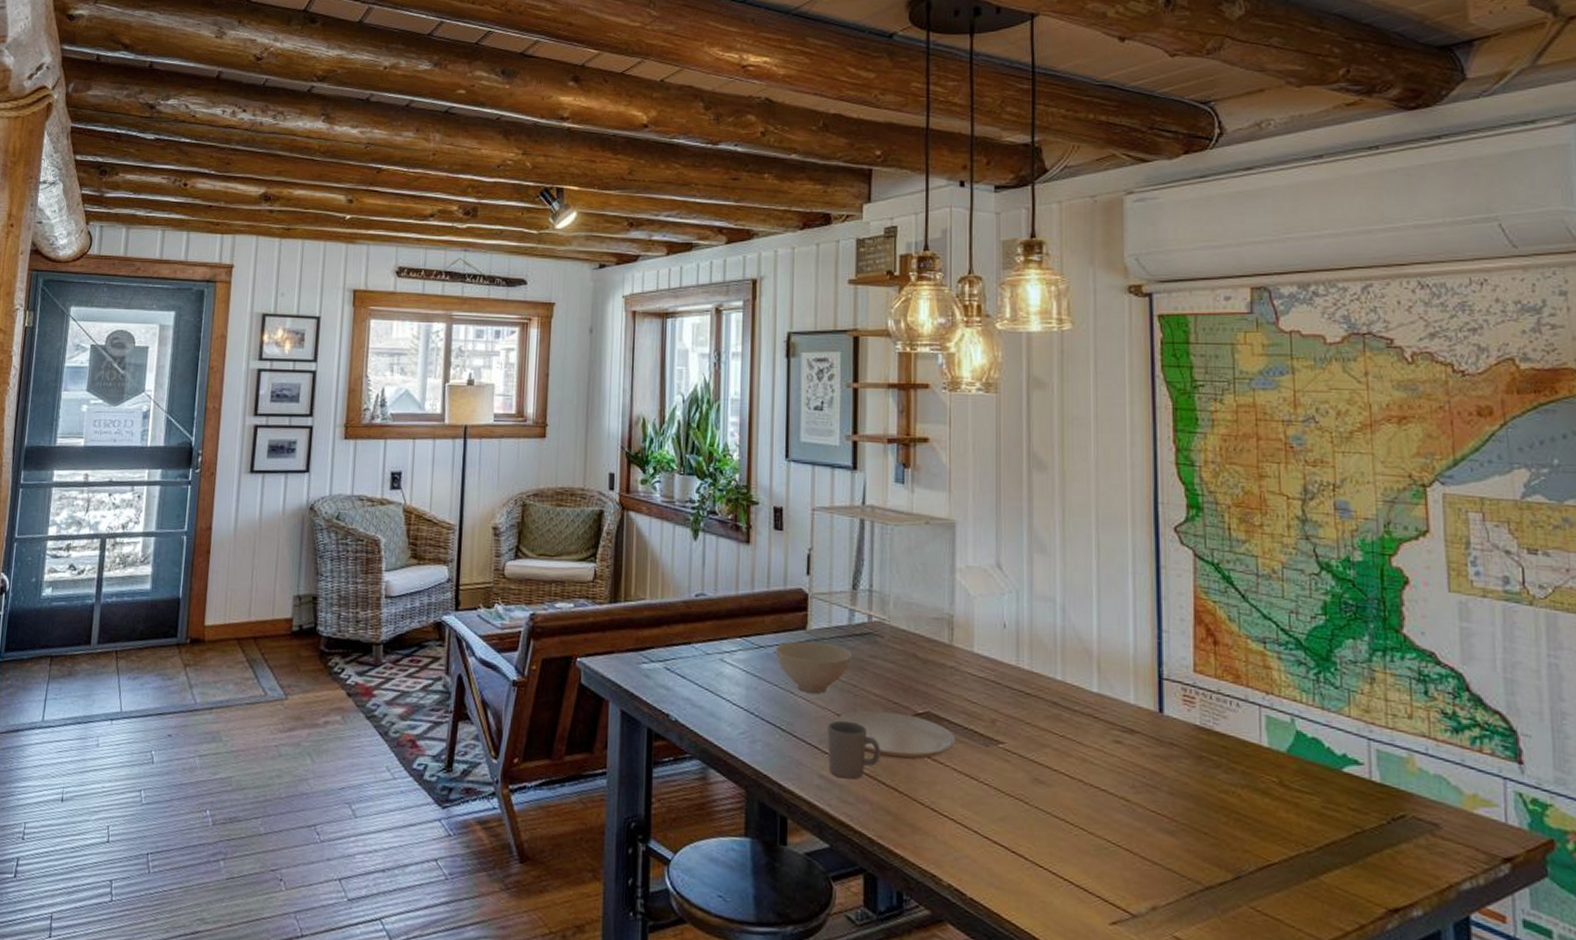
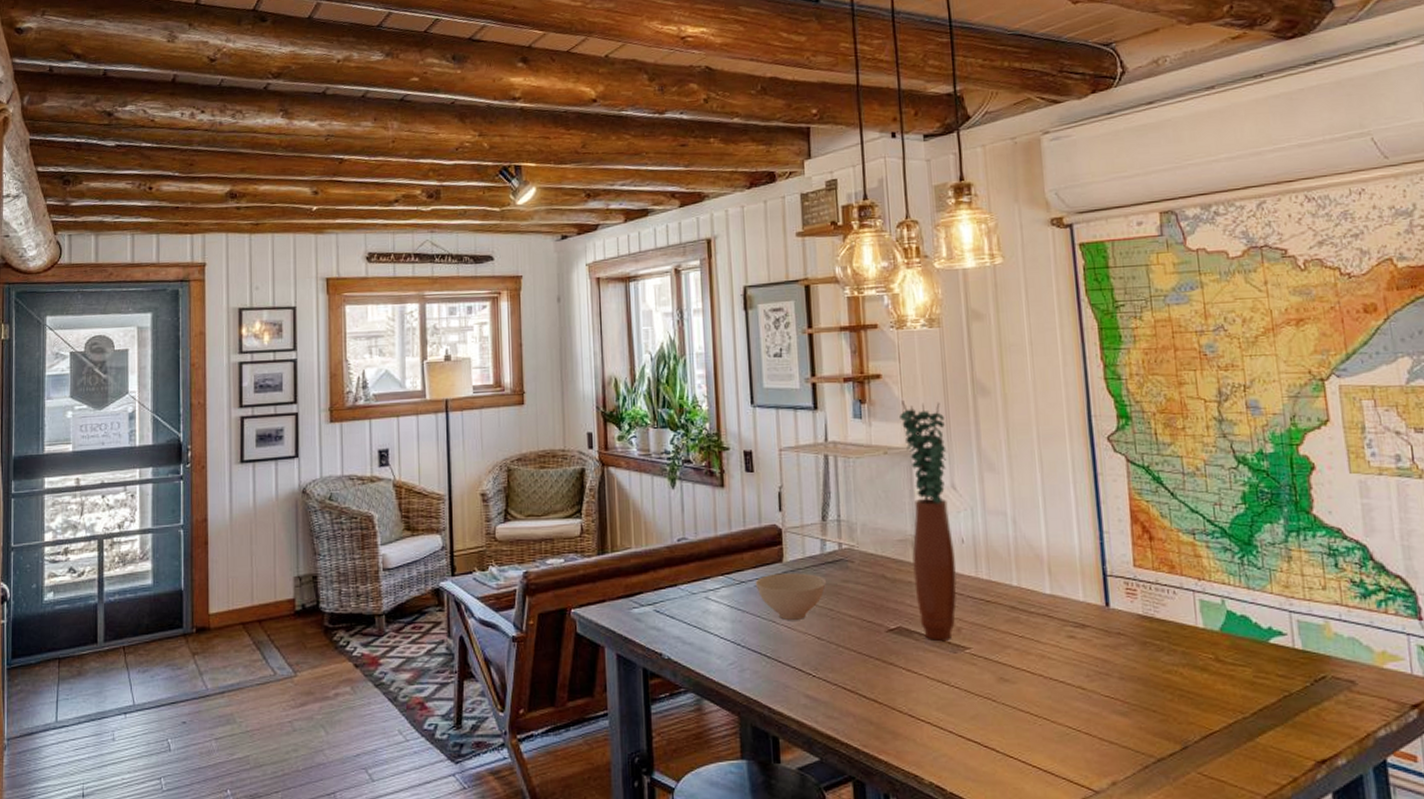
mug: present [827,720,880,780] -> none [809,642,860,696]
plate: present [833,710,956,760] -> none [813,630,927,673]
vase: none [946,468,996,732] -> present [900,400,957,641]

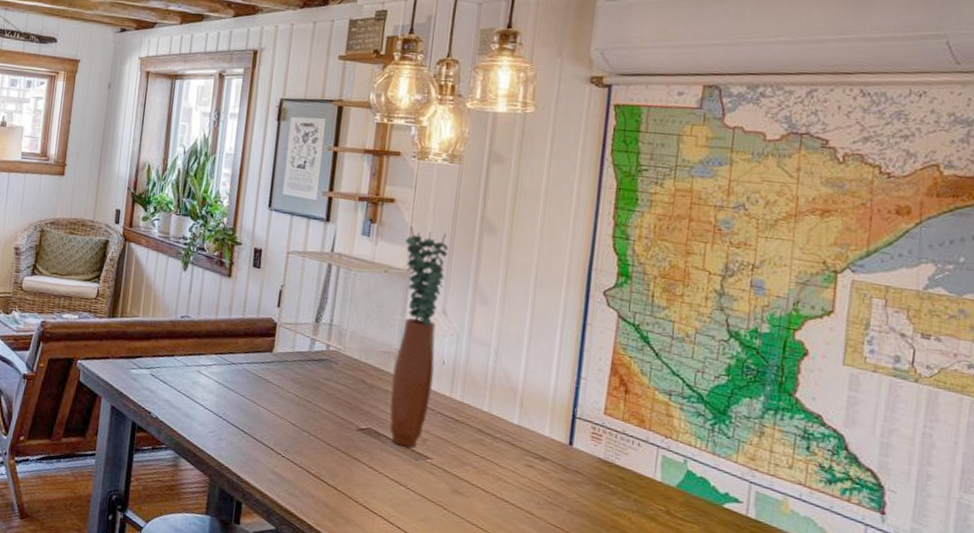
bowl: present [755,573,826,620] -> none [244,361,309,406]

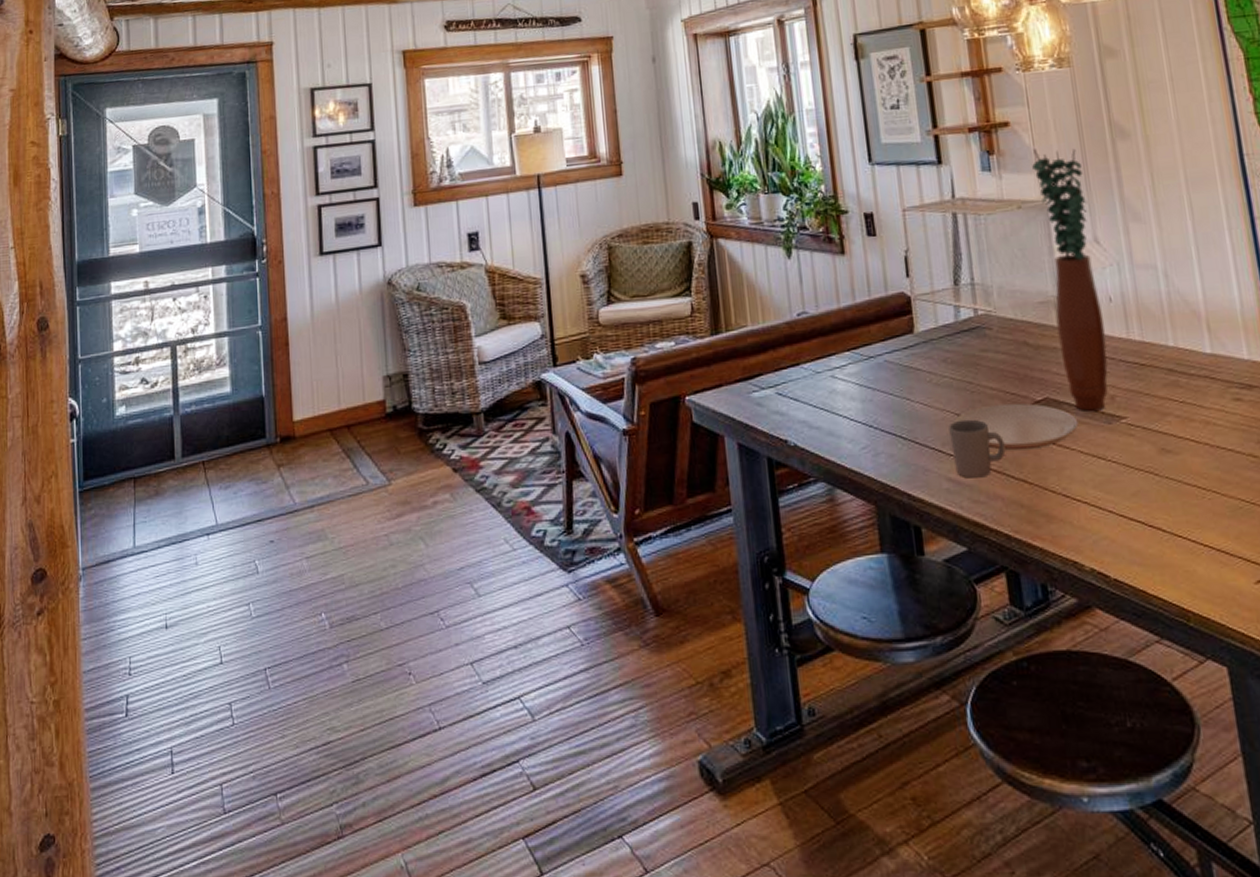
mug: none [280,428,326,477] -> present [948,419,1006,478]
plate: none [288,422,391,466] -> present [953,403,1079,450]

